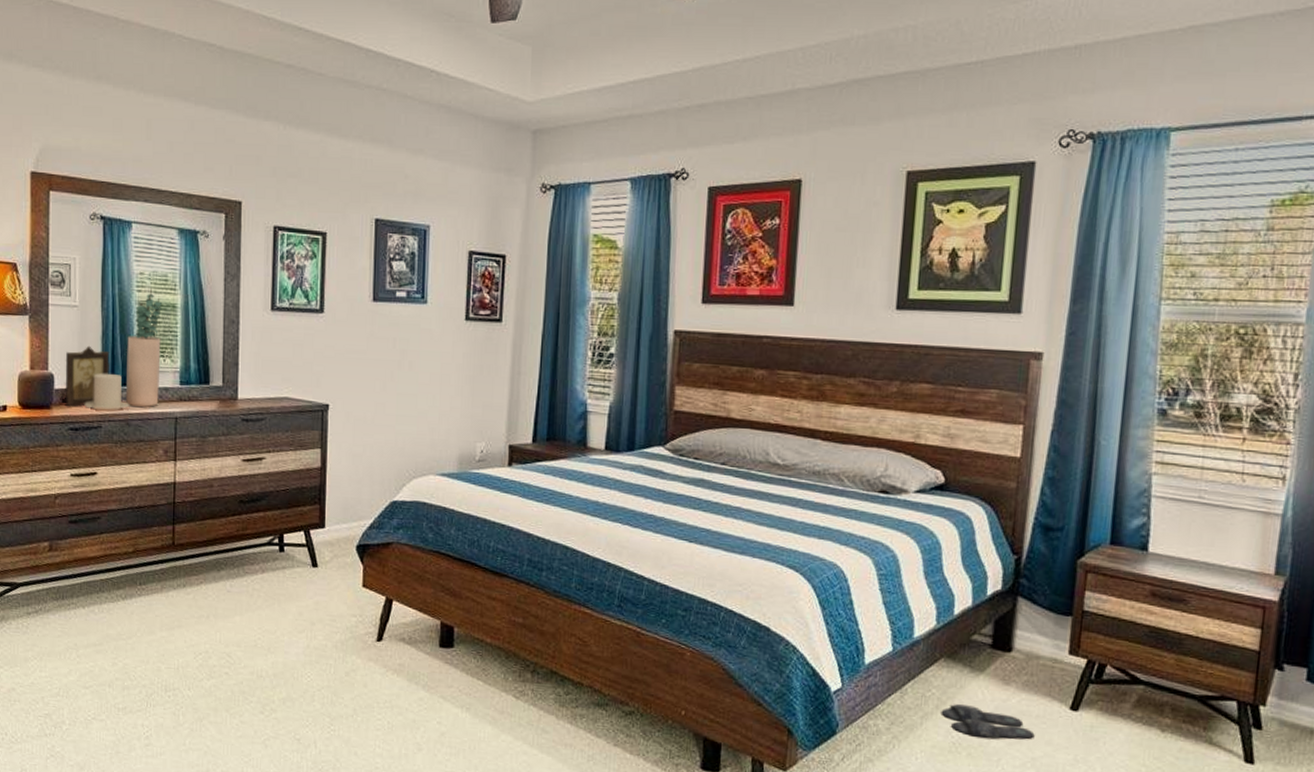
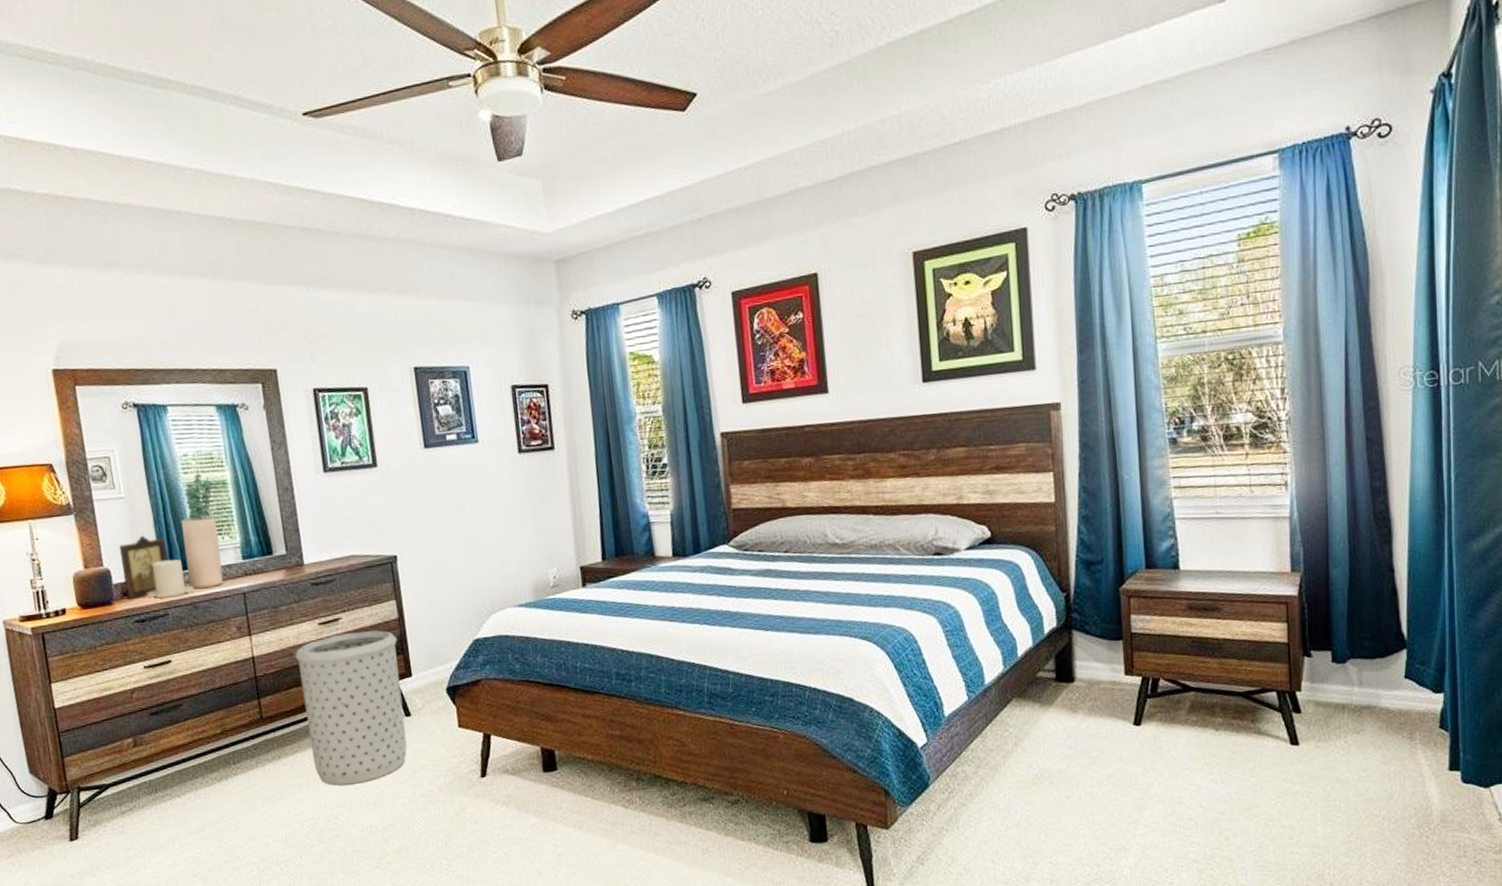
laundry basket: none [215,474,316,626] -> present [295,630,407,786]
slippers: present [941,704,1035,739] -> none [1020,737,1106,766]

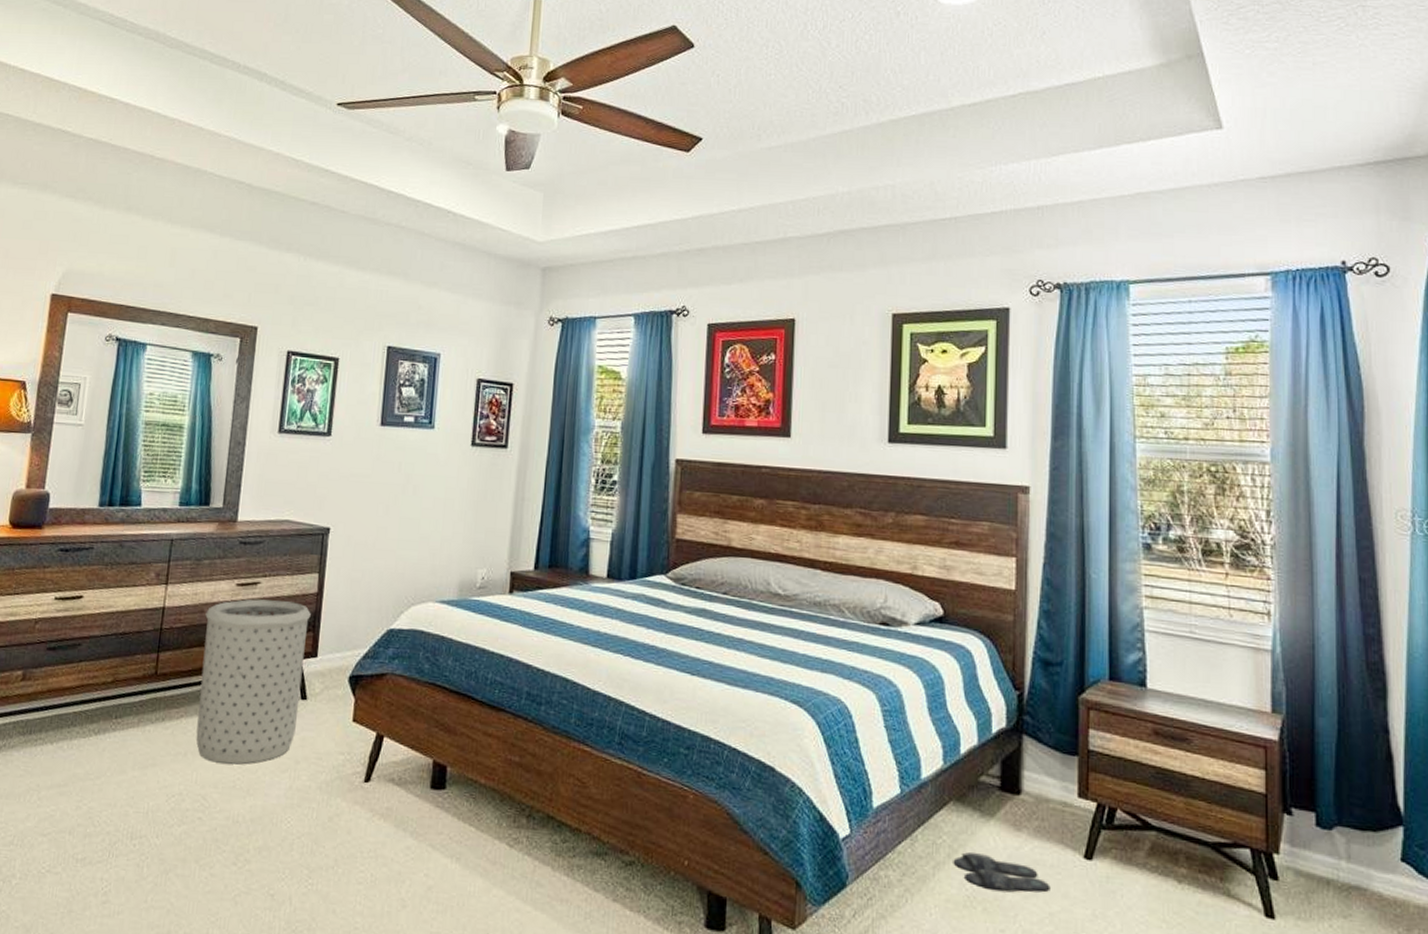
photo frame: present [119,535,168,599] -> none [53,464,110,527]
candle: present [147,559,195,599] -> none [78,493,126,532]
vase: present [181,468,224,589] -> none [122,408,169,529]
slippers: none [1020,737,1106,766] -> present [953,852,1050,892]

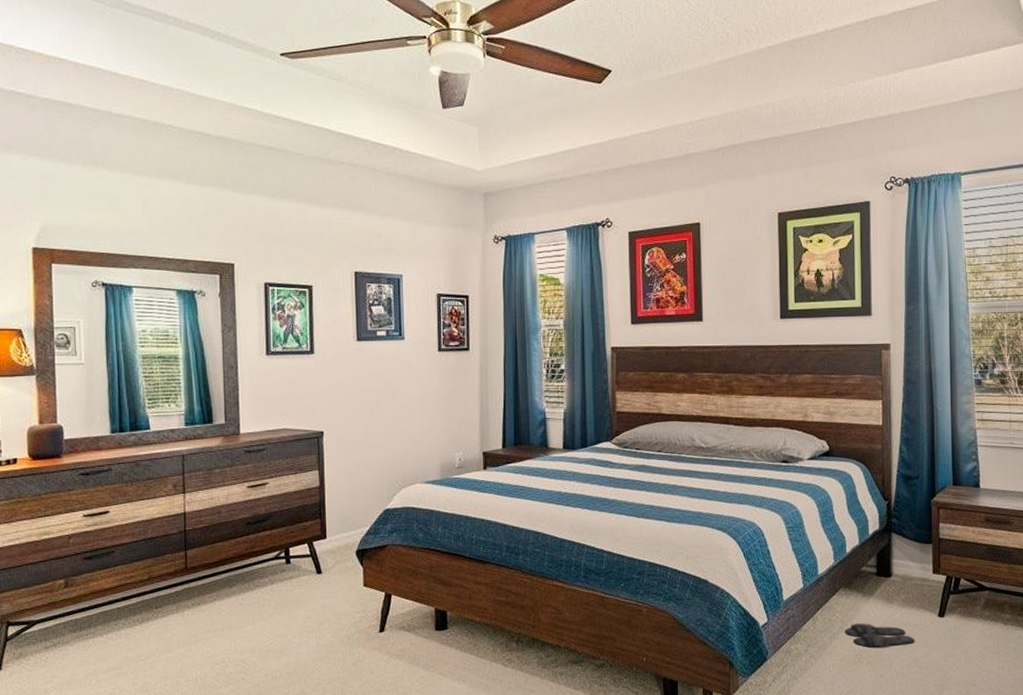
laundry basket: present [196,599,311,765] -> none [223,496,316,633]

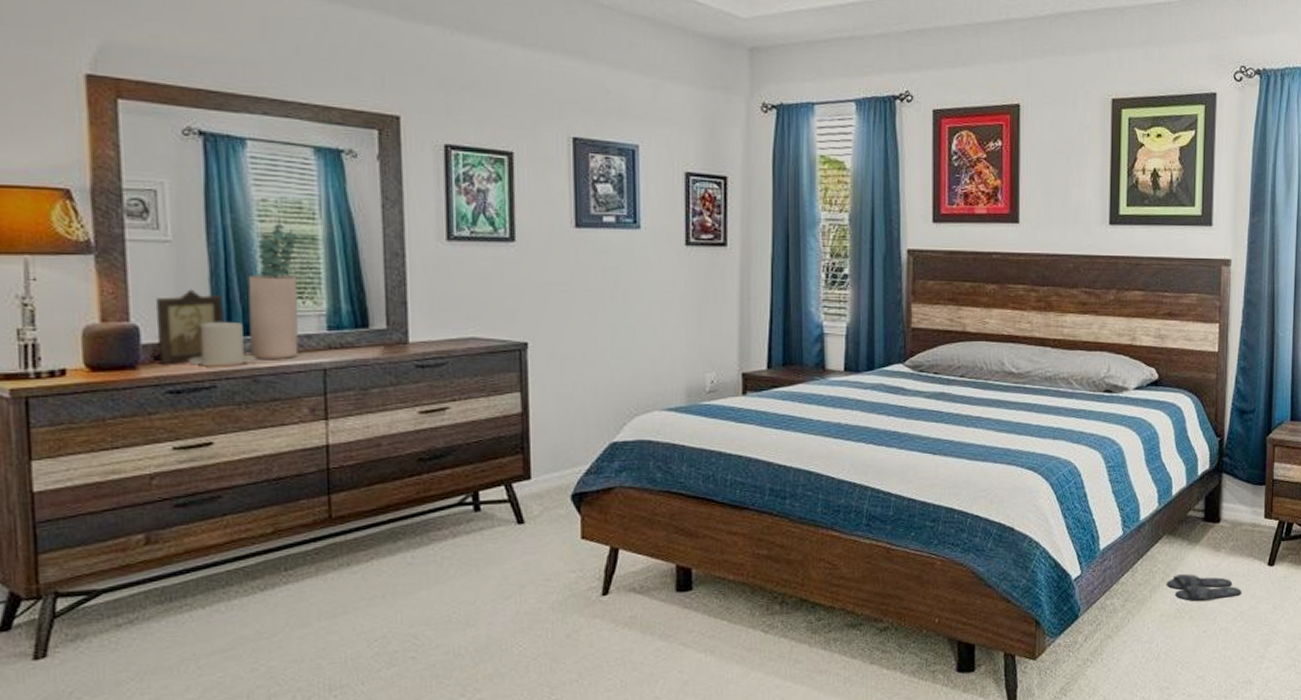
photo frame: none [70,398,117,453] -> present [150,289,224,364]
candle: none [94,422,138,455] -> present [188,322,257,367]
vase: none [133,343,166,449] -> present [248,217,299,360]

